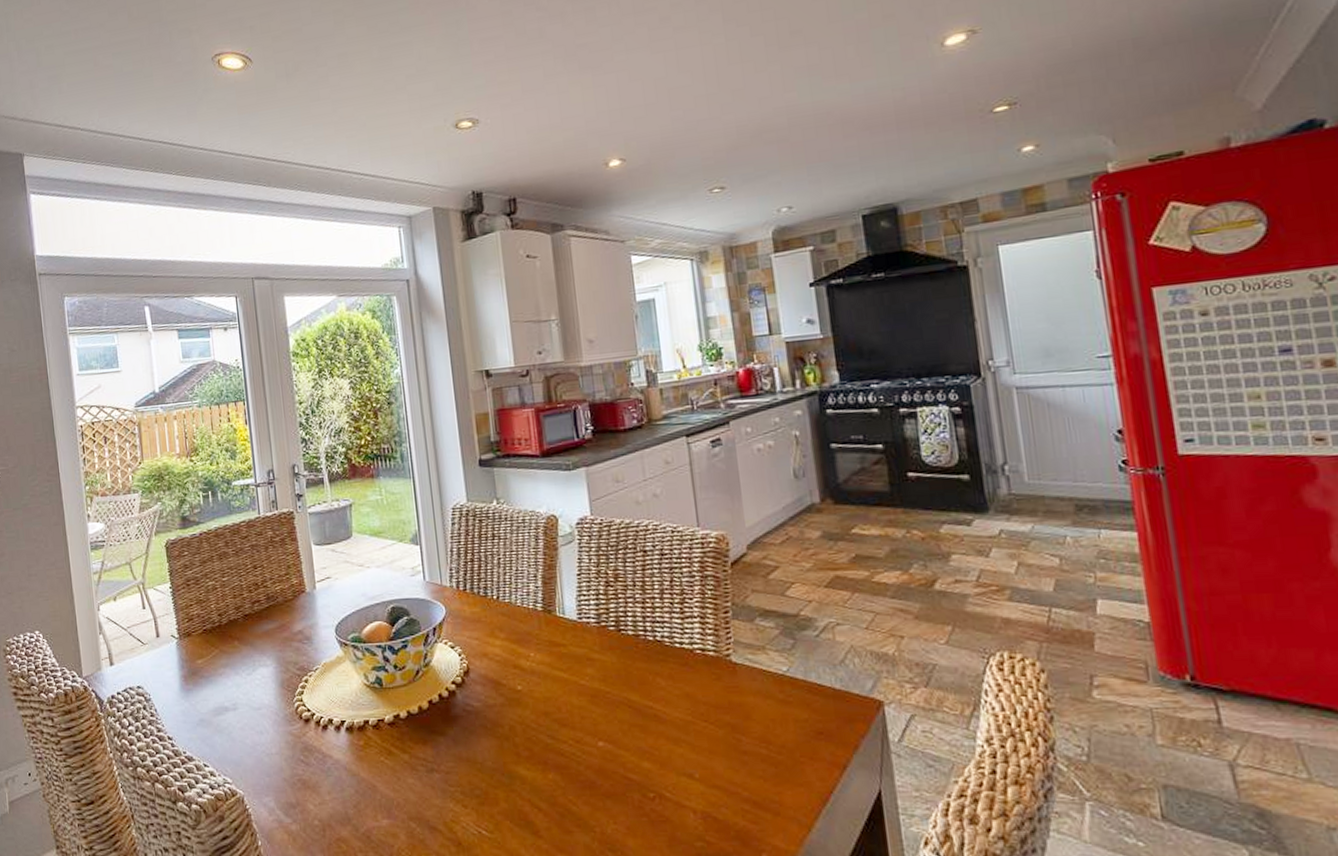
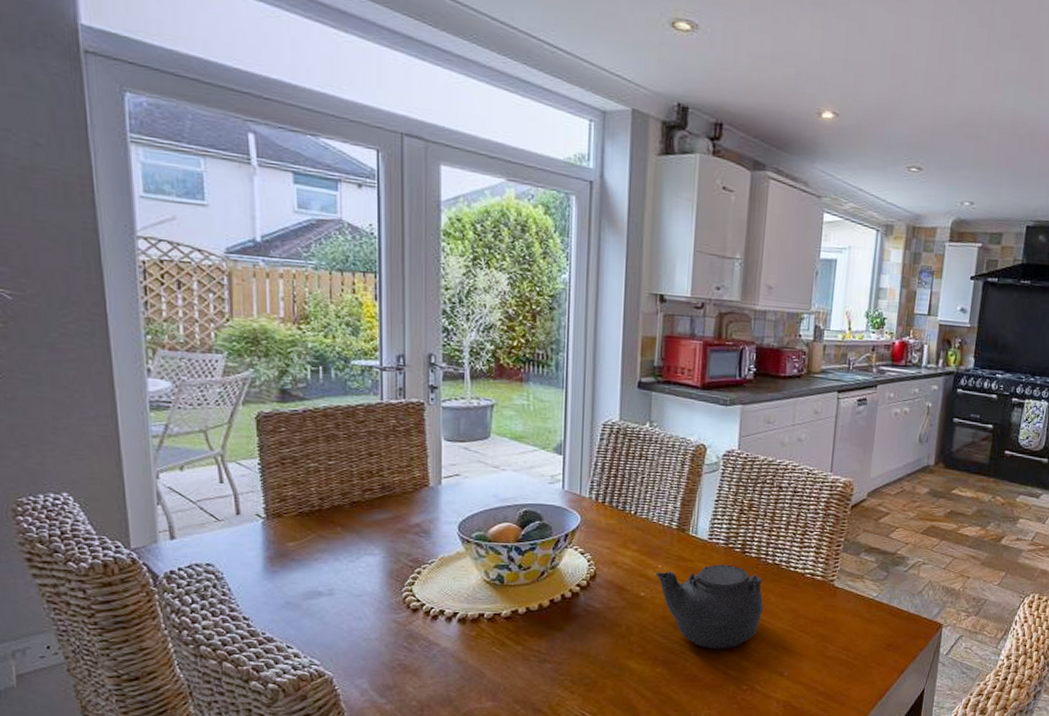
teapot: none [529,646,655,749] -> present [655,564,764,650]

